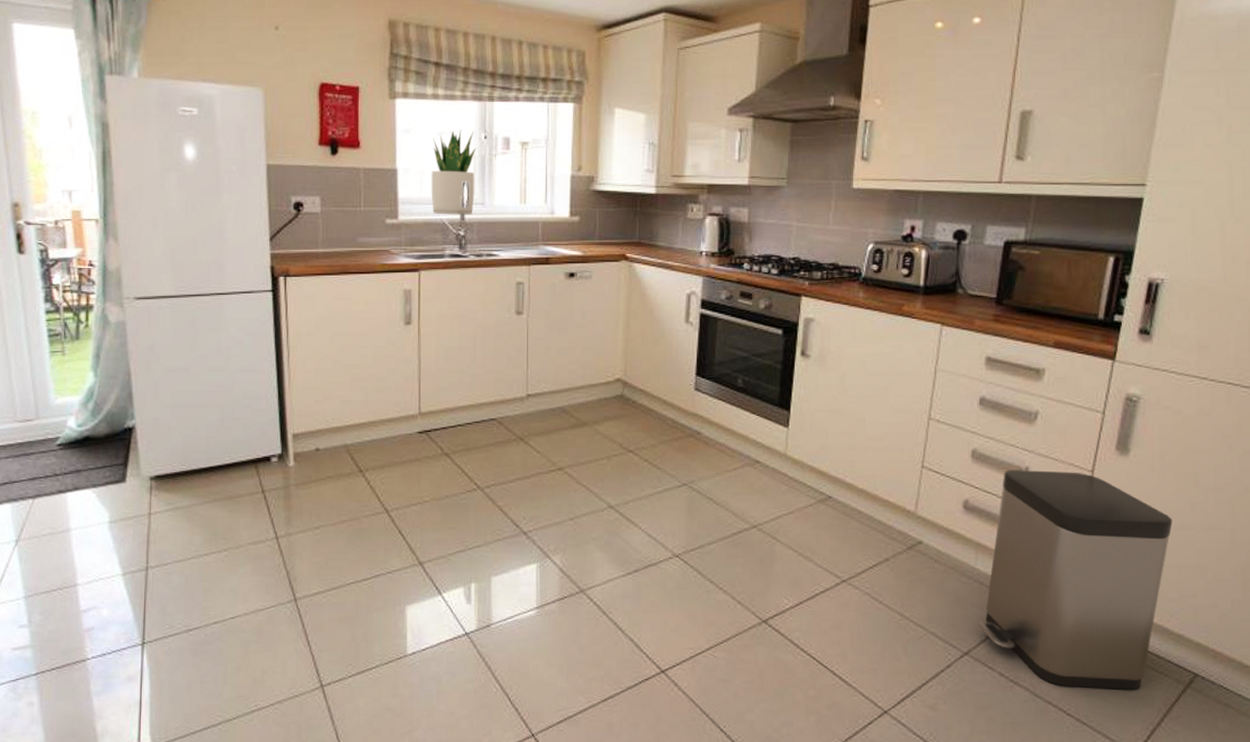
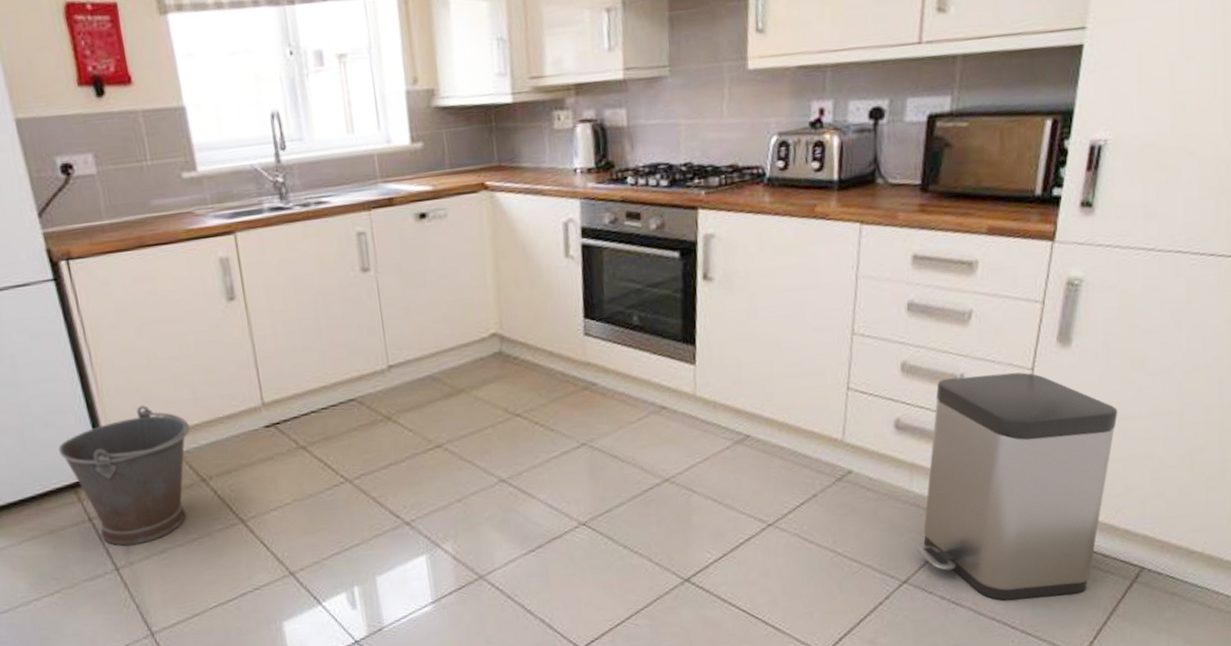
bucket: none [248,401,357,518] -> present [58,405,190,546]
planter: present [431,130,476,215] -> none [224,46,290,160]

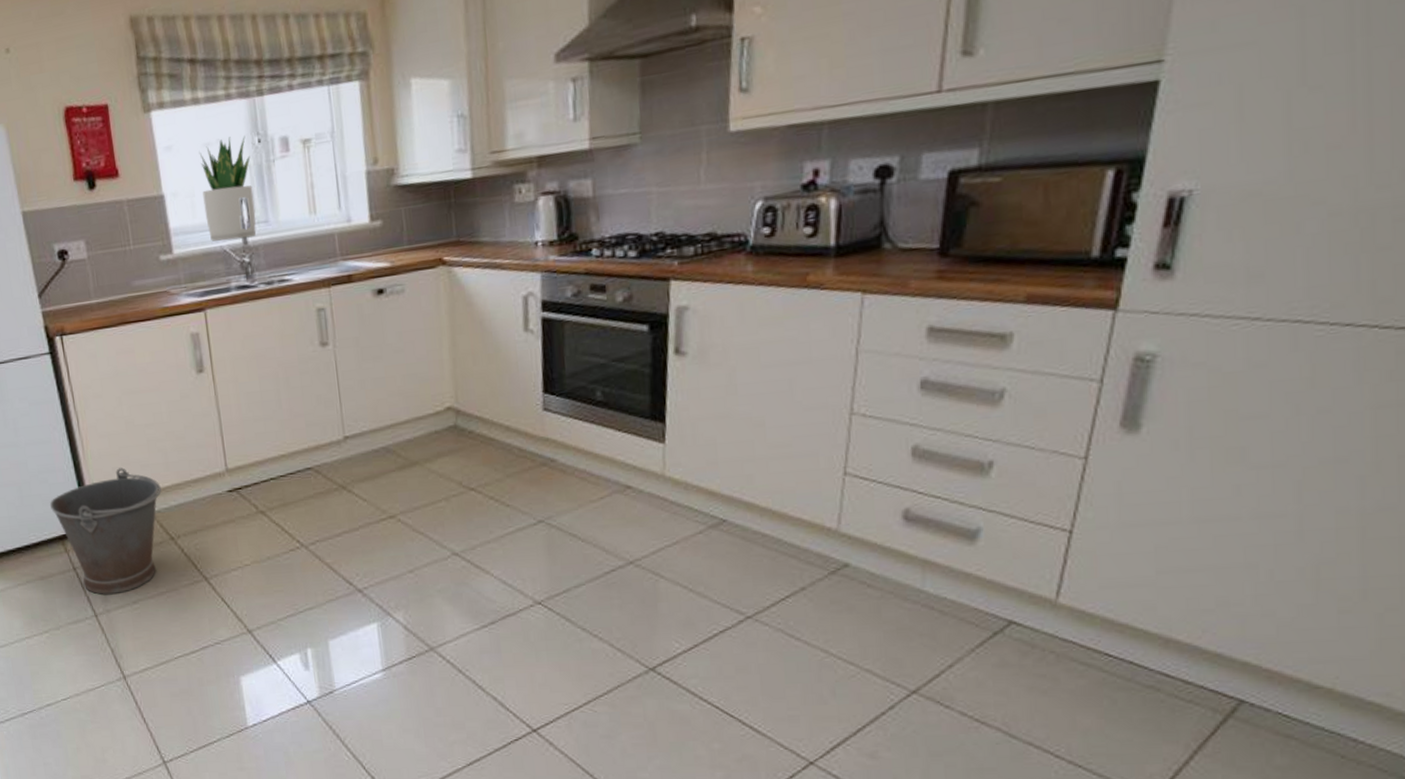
planter: none [224,46,290,160] -> present [199,135,257,242]
pedal bin: present [916,372,1118,601] -> none [929,461,1207,725]

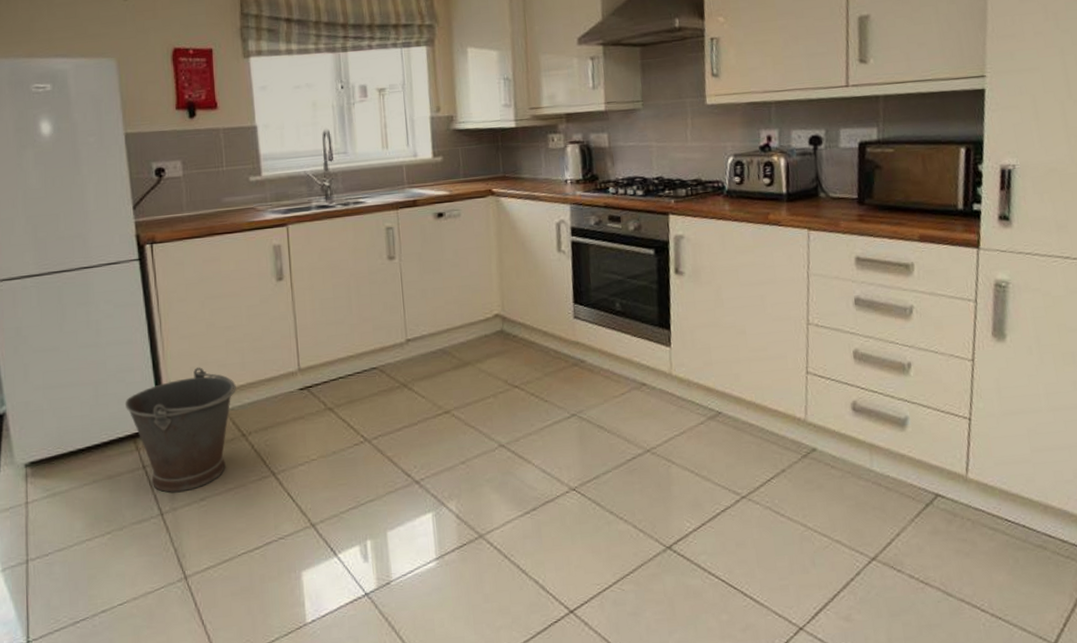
planter: present [199,135,257,242] -> none [290,82,336,168]

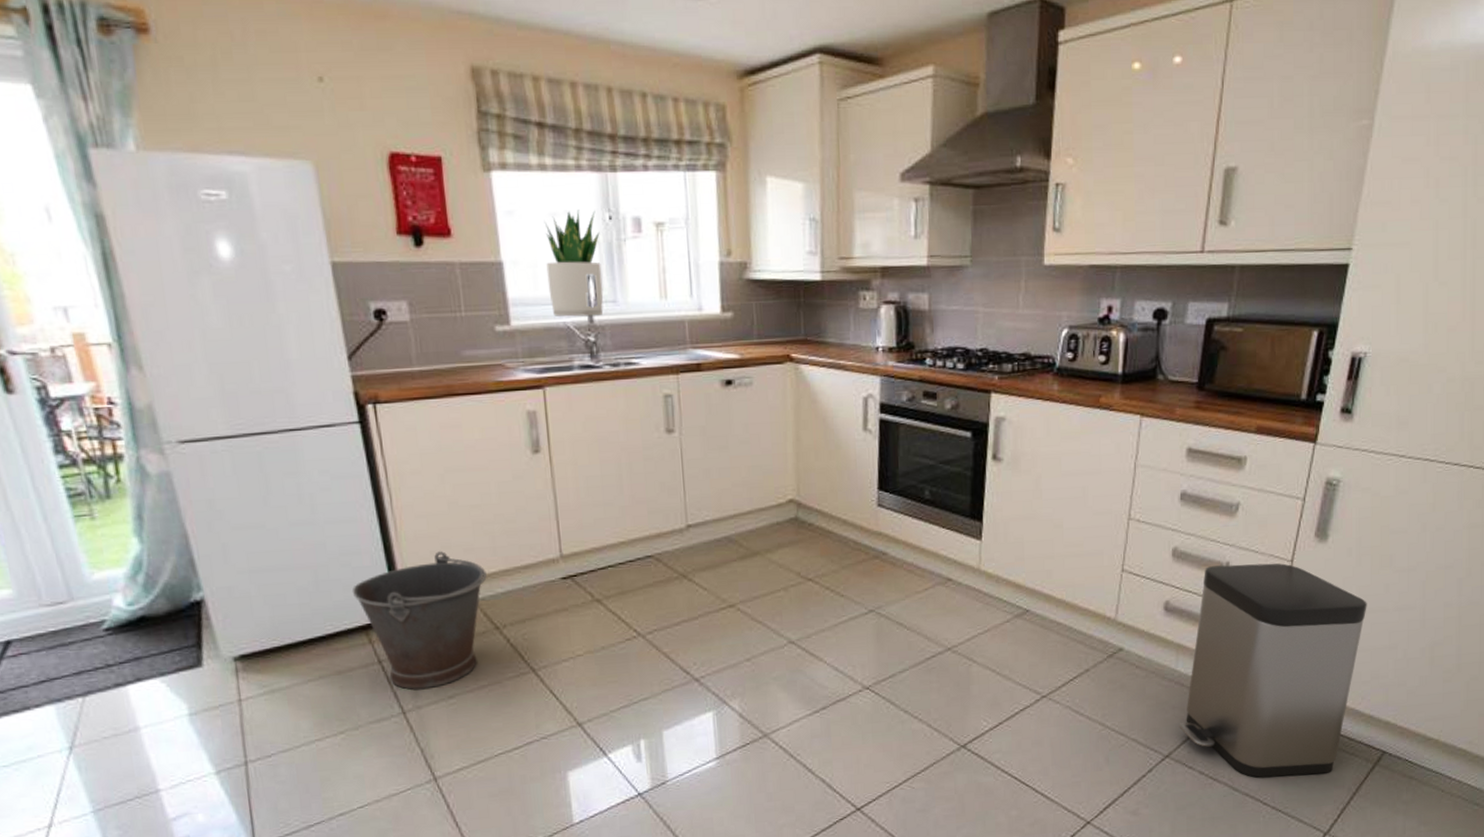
planter: none [290,82,336,168] -> present [544,209,604,317]
pedal bin: none [881,362,1058,583] -> present [1179,563,1367,778]

